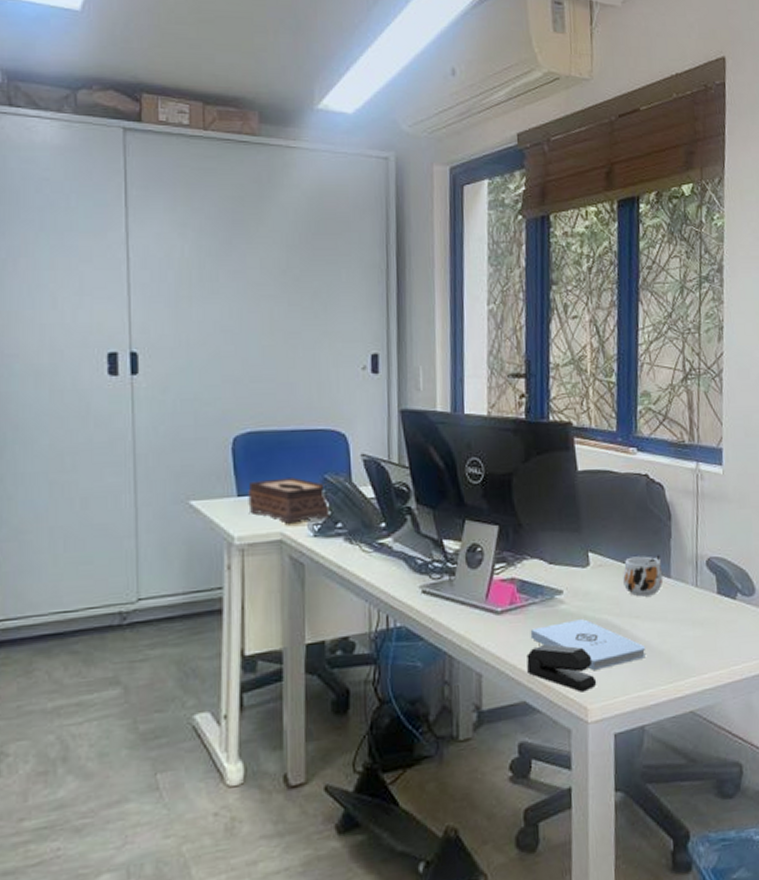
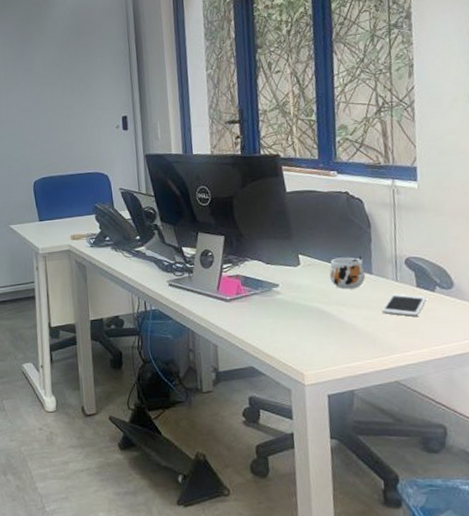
tissue box: present [248,477,331,524] -> none [45,207,101,239]
stapler: present [527,644,597,692] -> none [252,324,311,362]
notepad: present [530,619,646,672] -> none [253,306,353,346]
cell phone: none [679,601,727,630] -> present [381,293,426,317]

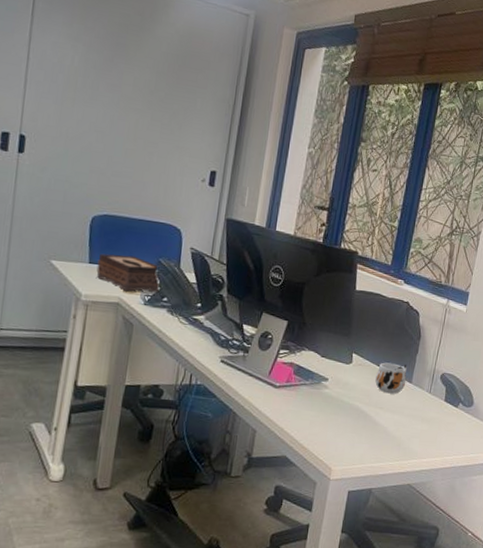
tissue box: none [45,207,101,239] -> present [96,253,160,293]
cell phone: present [381,293,426,317] -> none [411,404,450,427]

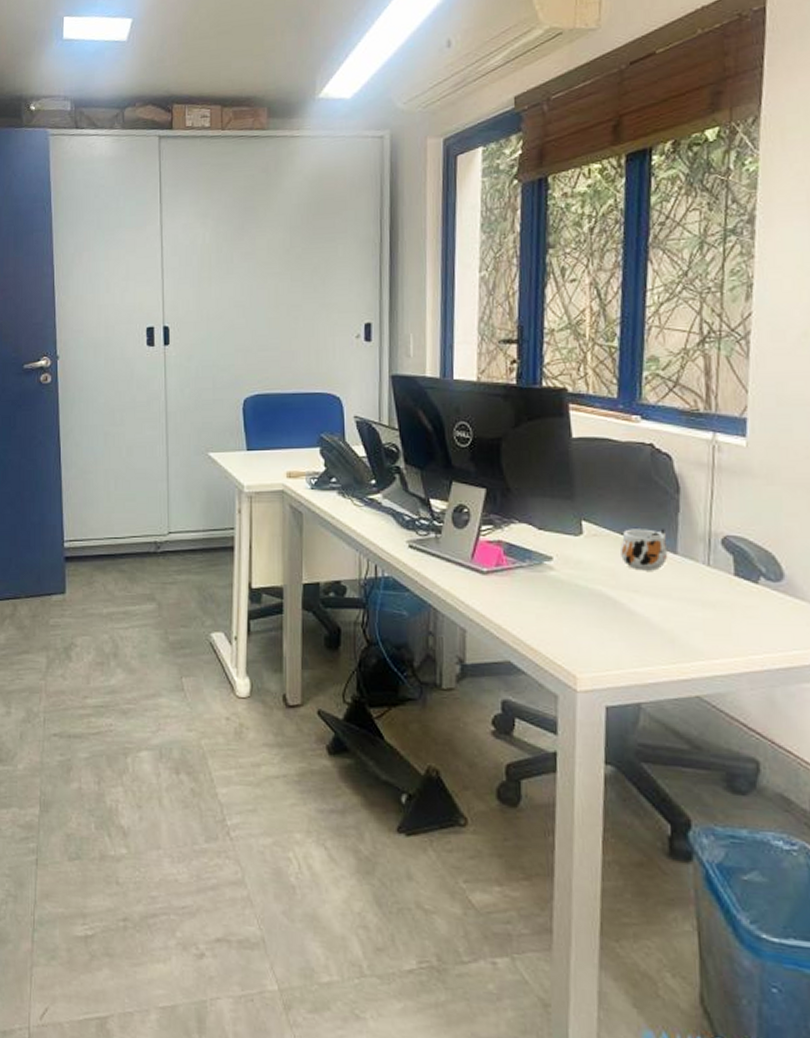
tissue box: present [96,253,160,293] -> none [255,435,326,476]

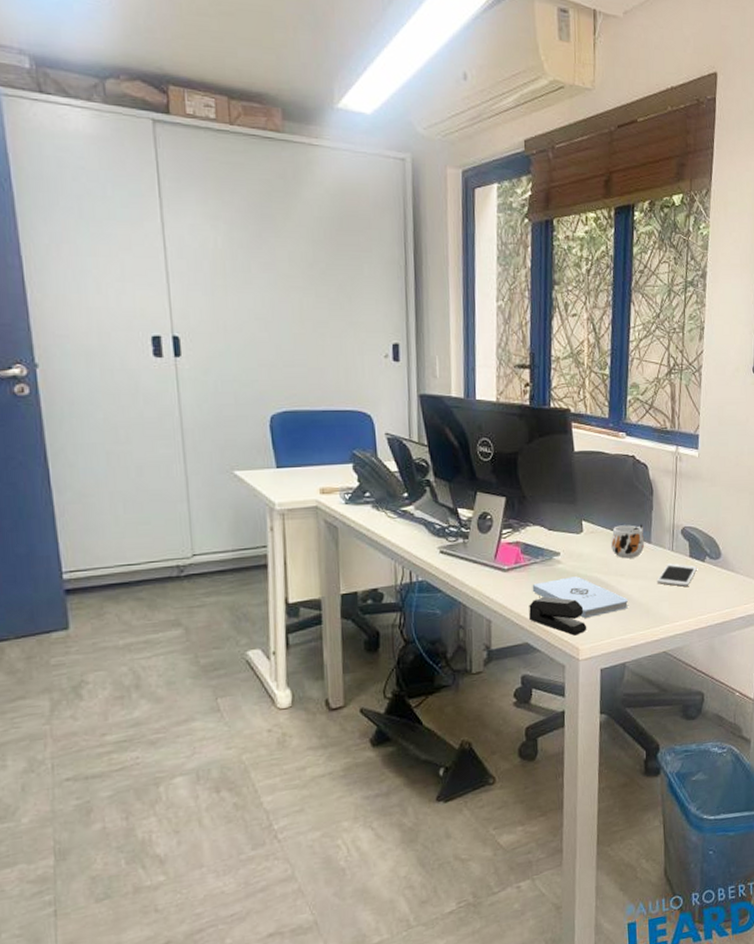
stapler: none [512,608,588,660] -> present [529,596,587,636]
notepad: none [516,587,646,641] -> present [532,576,629,619]
cell phone: none [685,581,746,613] -> present [656,563,697,587]

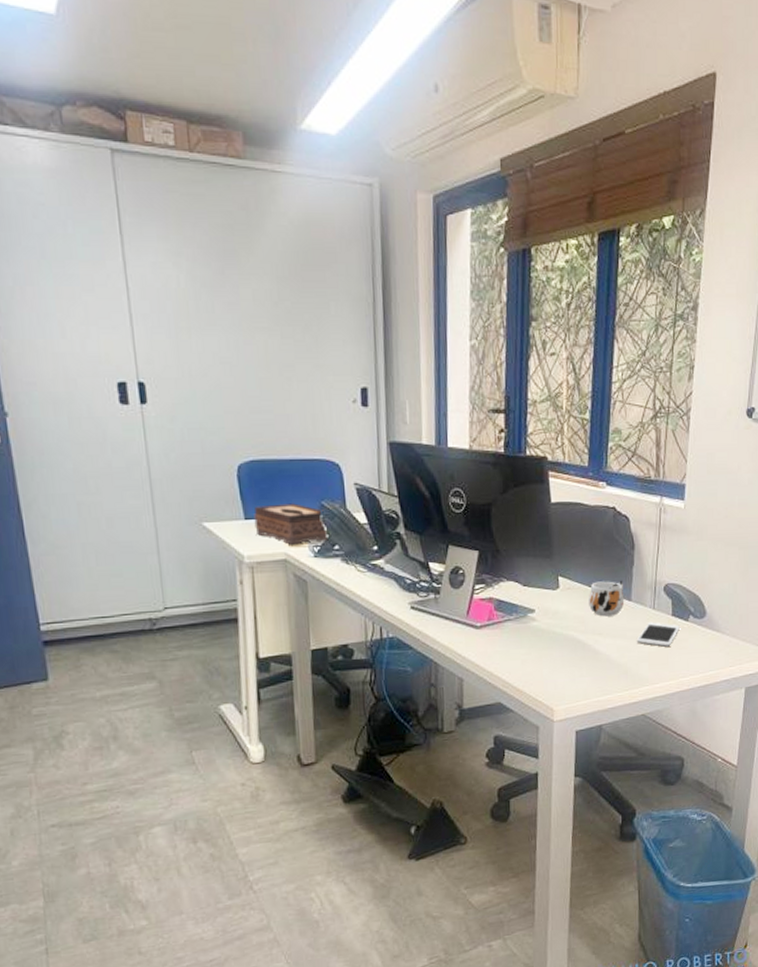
tissue box: none [286,452,360,492] -> present [254,503,329,545]
stapler: present [529,596,587,636] -> none [502,655,563,696]
notepad: present [532,576,629,619] -> none [505,635,607,679]

